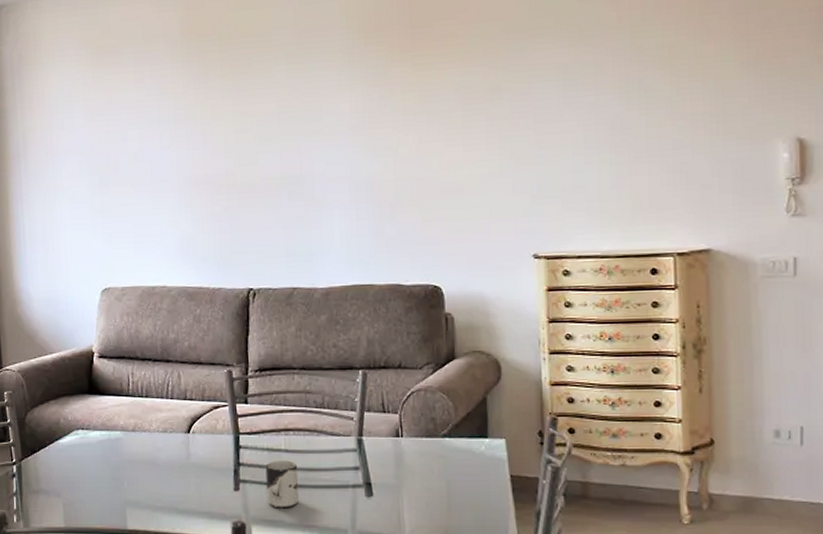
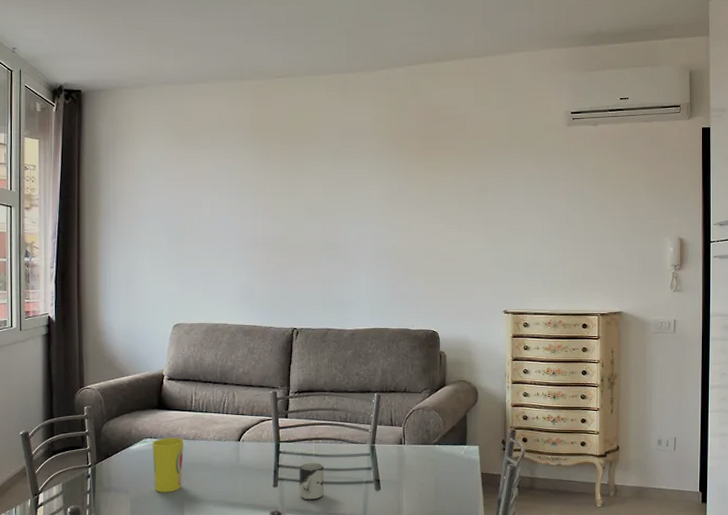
cup: none [84,428,123,496] -> present [152,437,184,492]

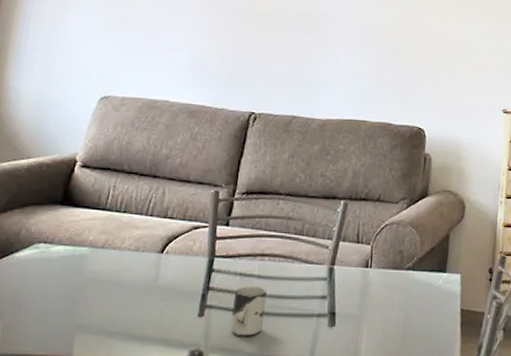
cup: present [152,437,184,492] -> none [38,243,90,318]

